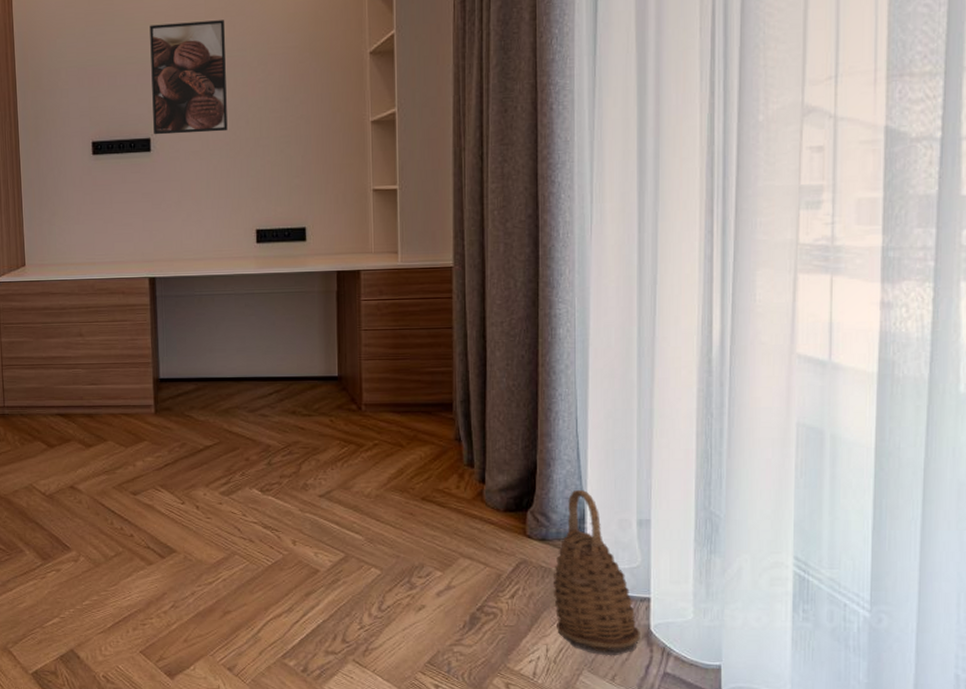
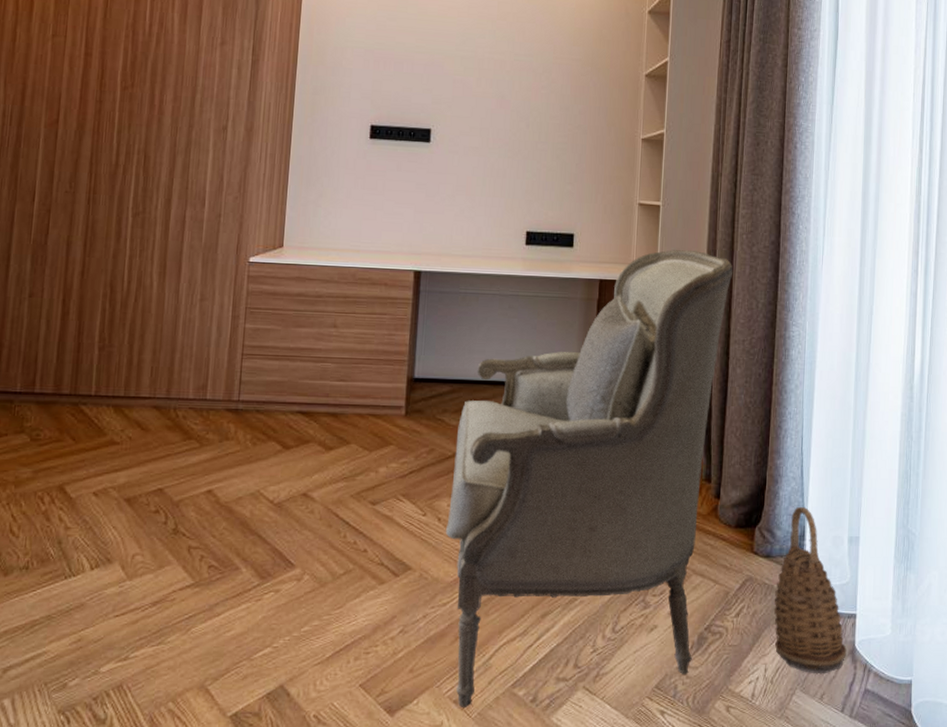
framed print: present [150,20,228,135] -> none [435,18,515,132]
armchair: none [204,233,485,675] -> present [445,250,733,709]

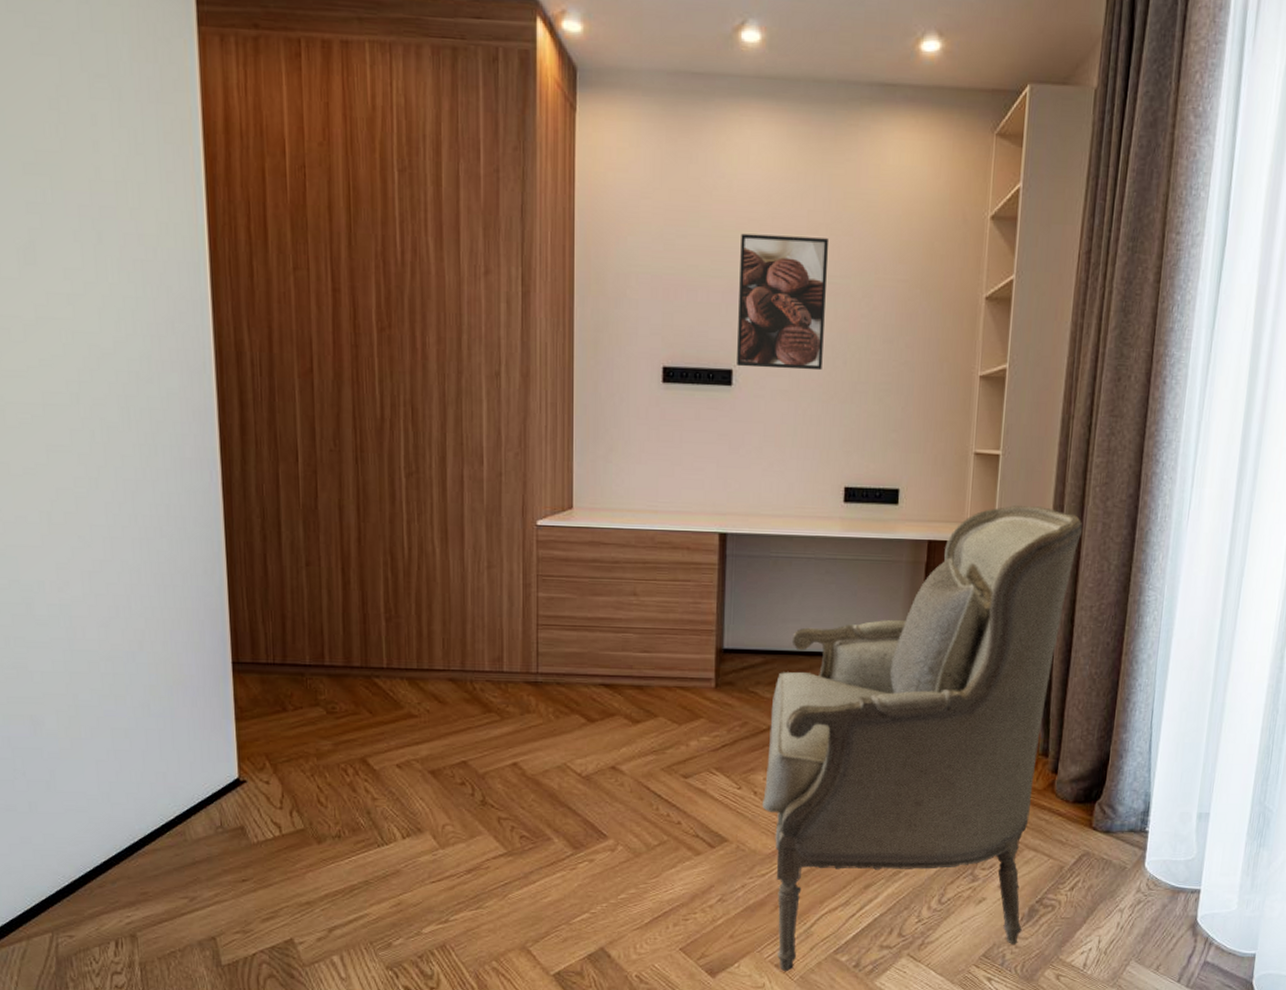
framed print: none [435,18,515,132] -> present [737,233,828,371]
basket: present [774,506,847,674] -> none [1111,782,1188,947]

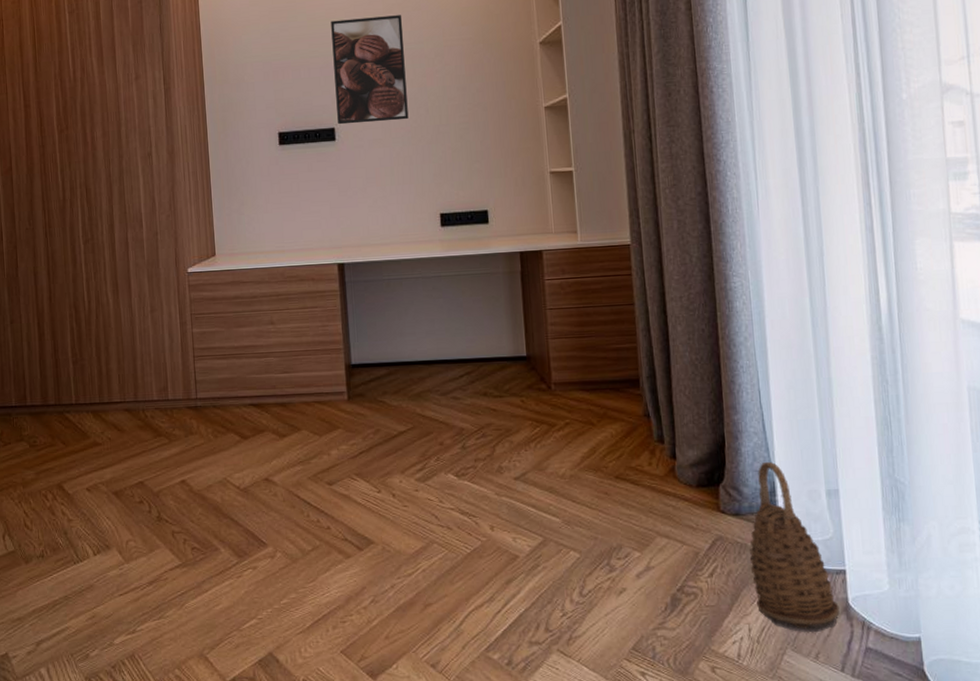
armchair: present [761,505,1083,972] -> none [399,212,668,672]
basket: none [1111,782,1188,947] -> present [749,461,840,633]

